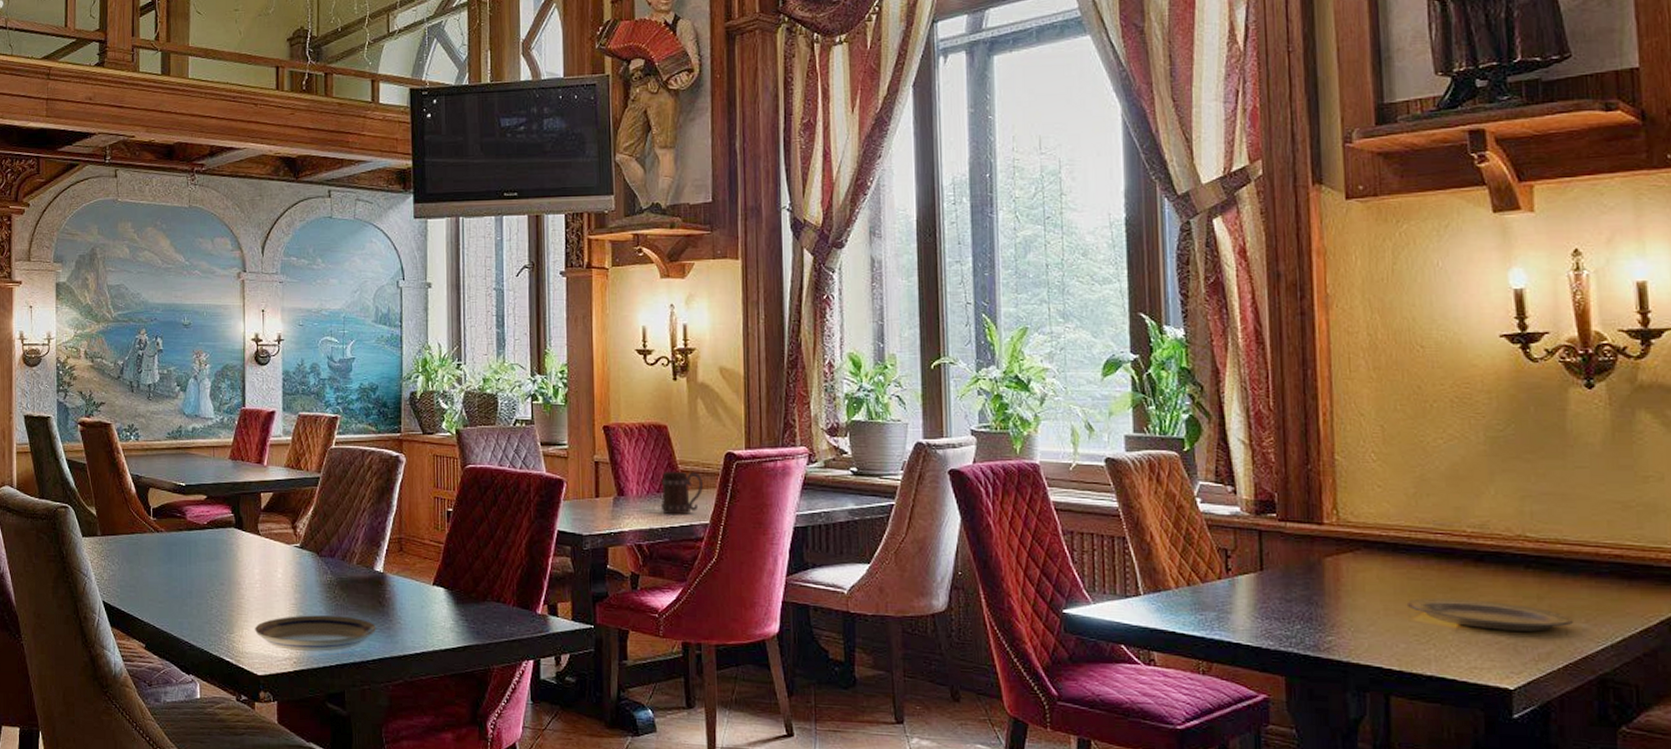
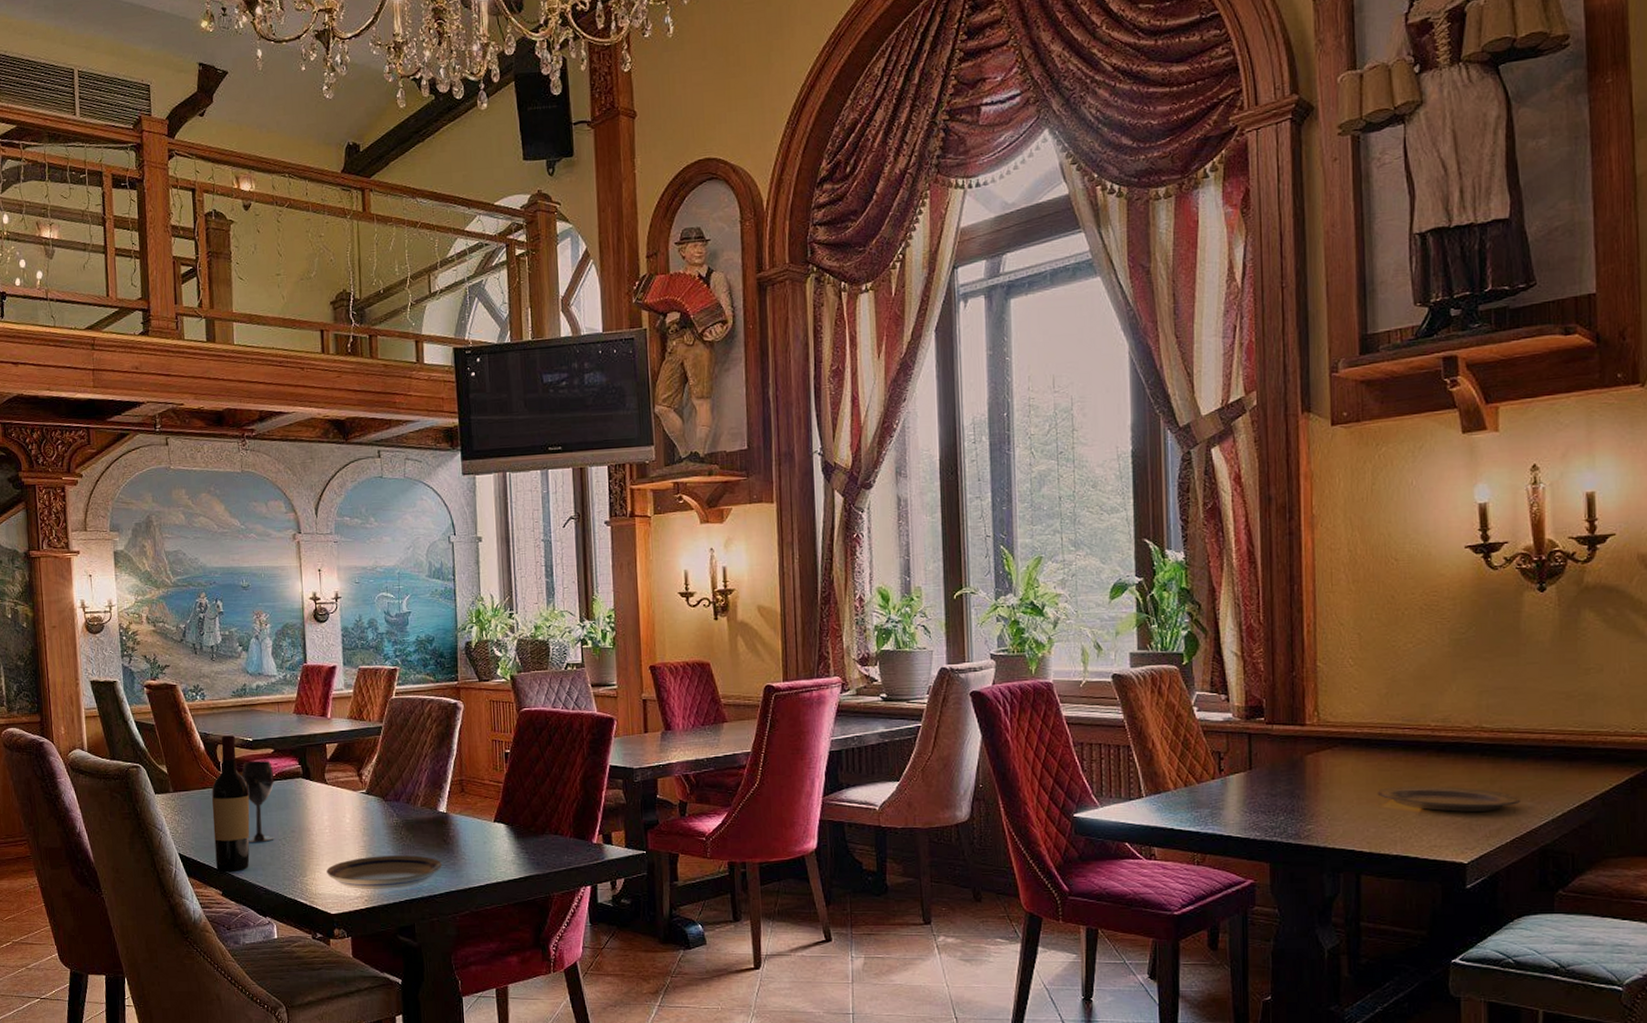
wine bottle: none [140,479,179,625] -> present [211,735,250,873]
wine glass: none [172,506,206,595] -> present [241,760,275,843]
beer mug: present [660,472,703,514] -> none [705,705,744,745]

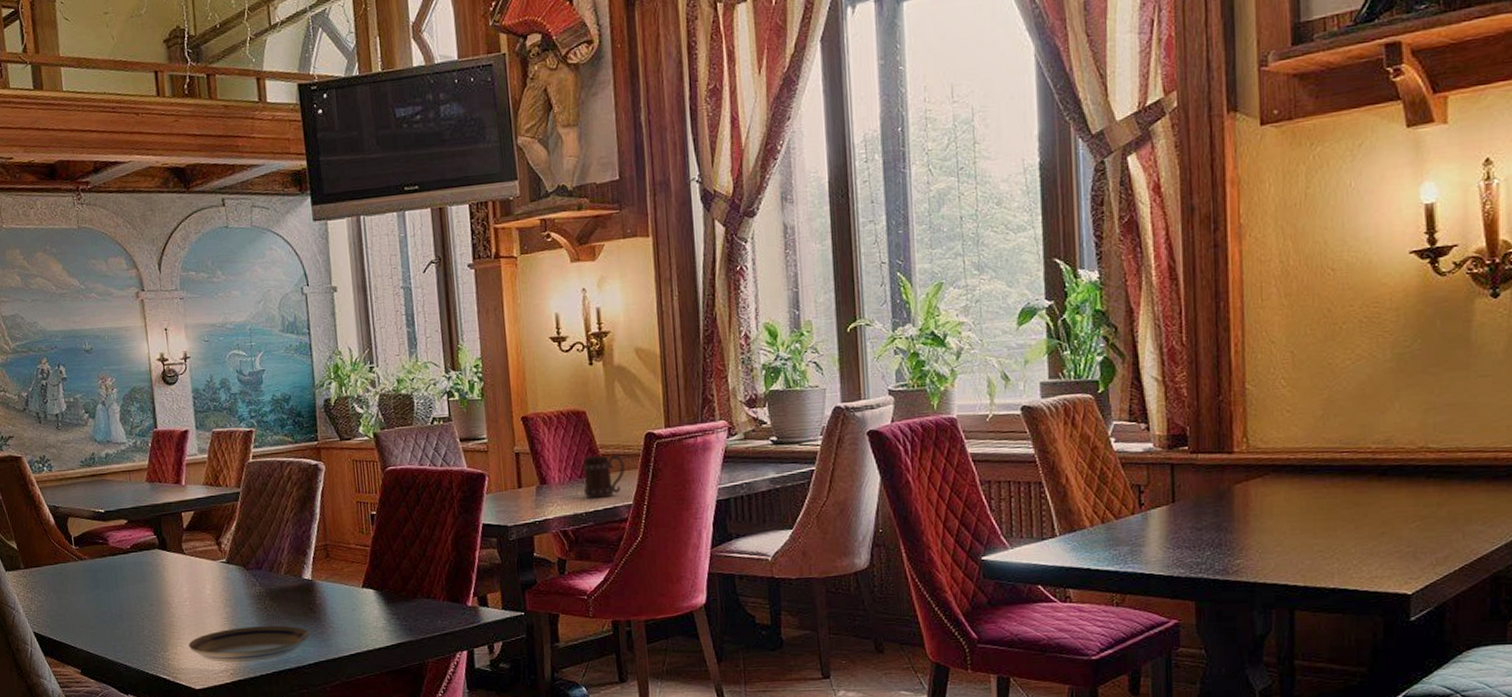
wine bottle: present [211,735,250,873] -> none [64,507,108,651]
wine glass: present [241,760,275,843] -> none [94,532,132,619]
beer mug: none [705,705,744,745] -> present [582,455,625,498]
plate: present [1377,786,1520,812] -> none [1312,512,1470,540]

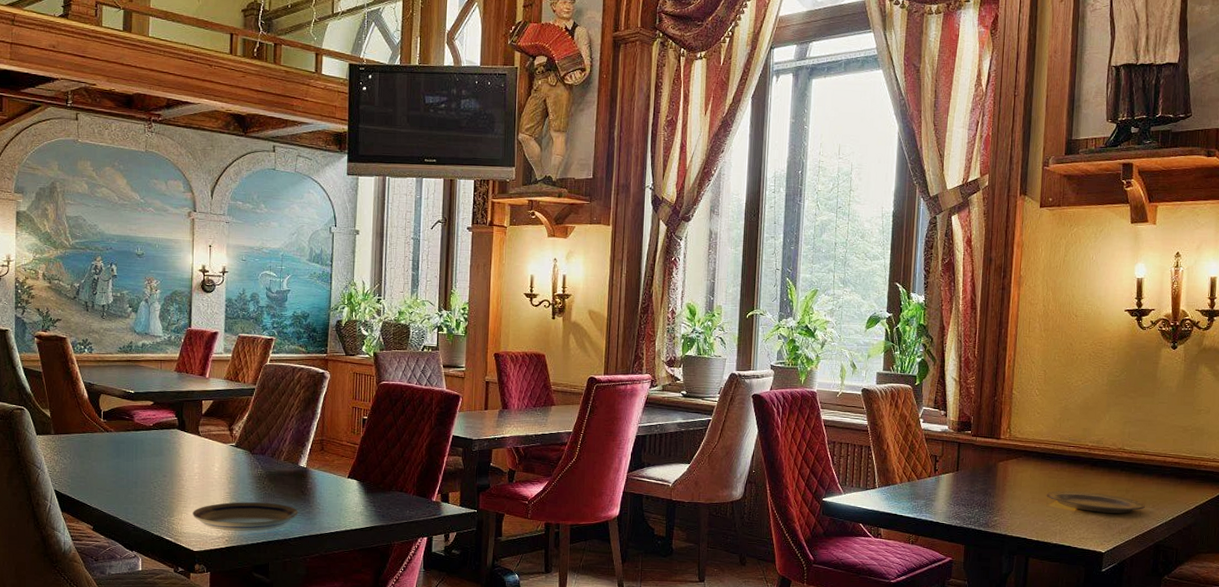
beer mug: present [582,455,625,498] -> none [535,391,569,424]
plate: none [1312,512,1470,540] -> present [1046,491,1145,514]

